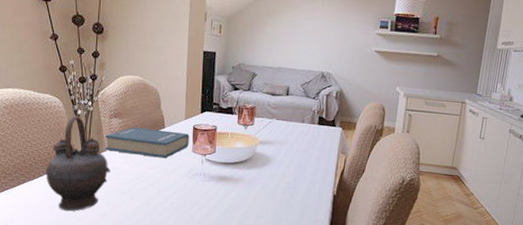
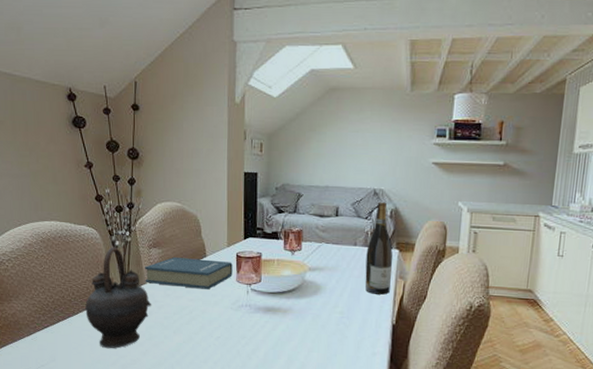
wine bottle: none [310,84,337,168] -> present [365,201,393,295]

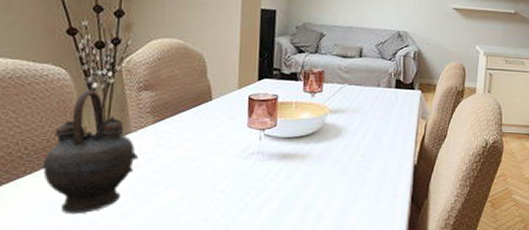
hardback book: present [145,257,233,290] -> none [131,101,244,137]
wine bottle: present [365,201,393,295] -> none [387,43,416,135]

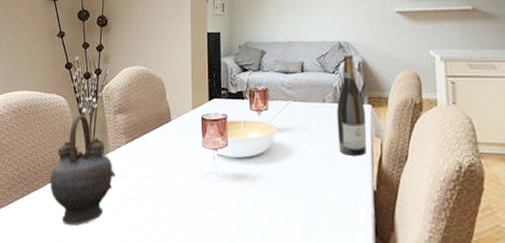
wine bottle: none [387,43,416,135] -> present [337,54,367,156]

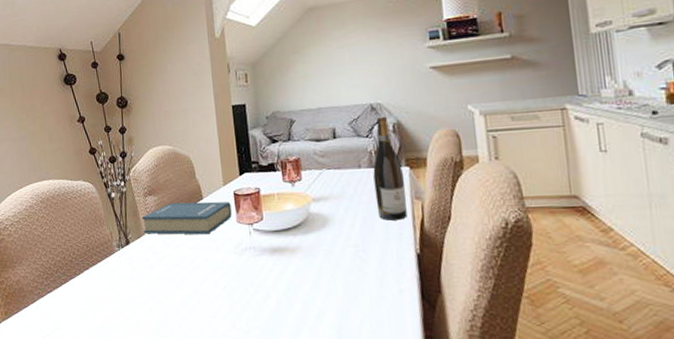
teapot: present [50,114,116,226] -> none [86,199,153,311]
hardback book: none [110,123,198,156] -> present [142,201,232,235]

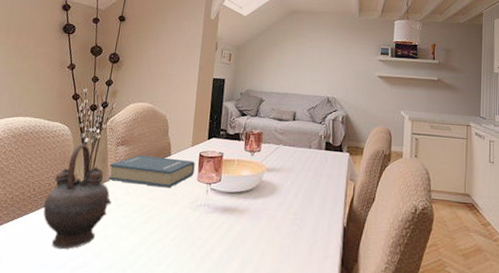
teapot: none [86,199,153,311] -> present [43,143,112,250]
wine bottle: present [373,116,407,221] -> none [318,108,344,196]

